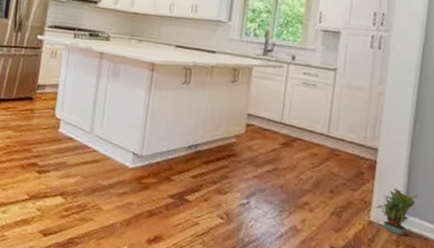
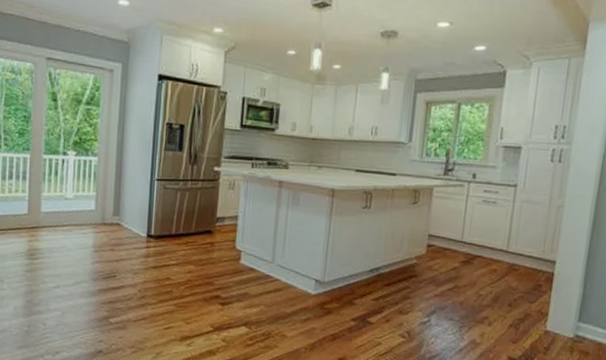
potted plant: present [374,187,419,235] -> none [551,297,593,342]

